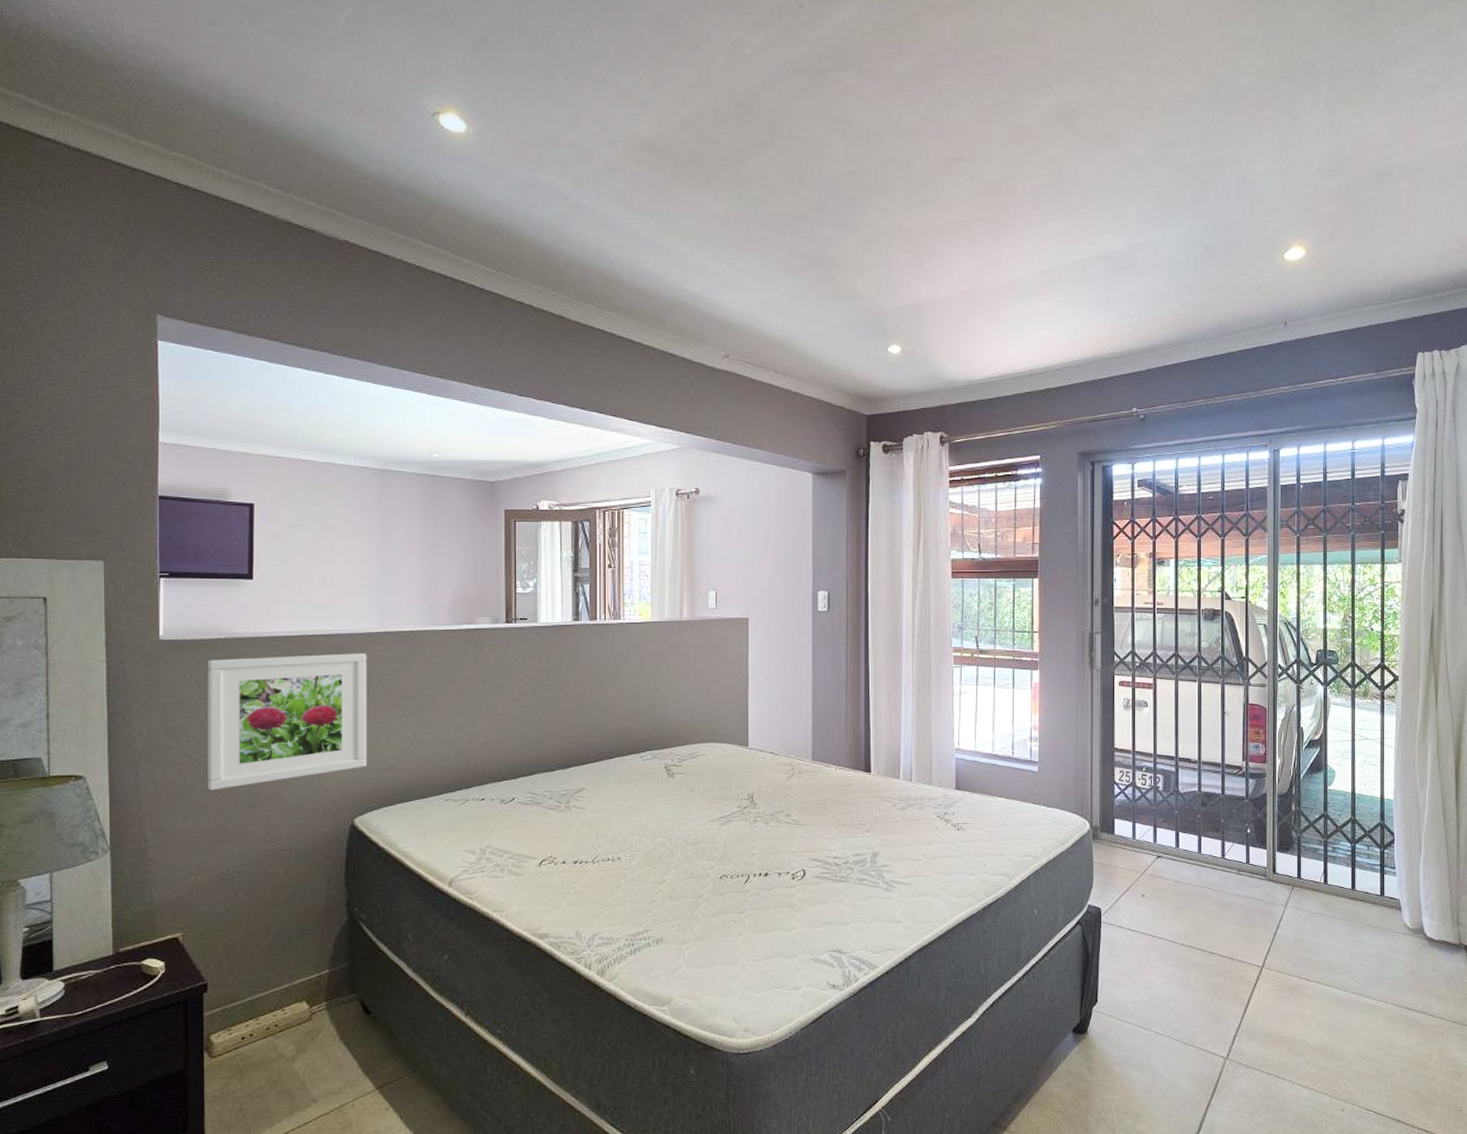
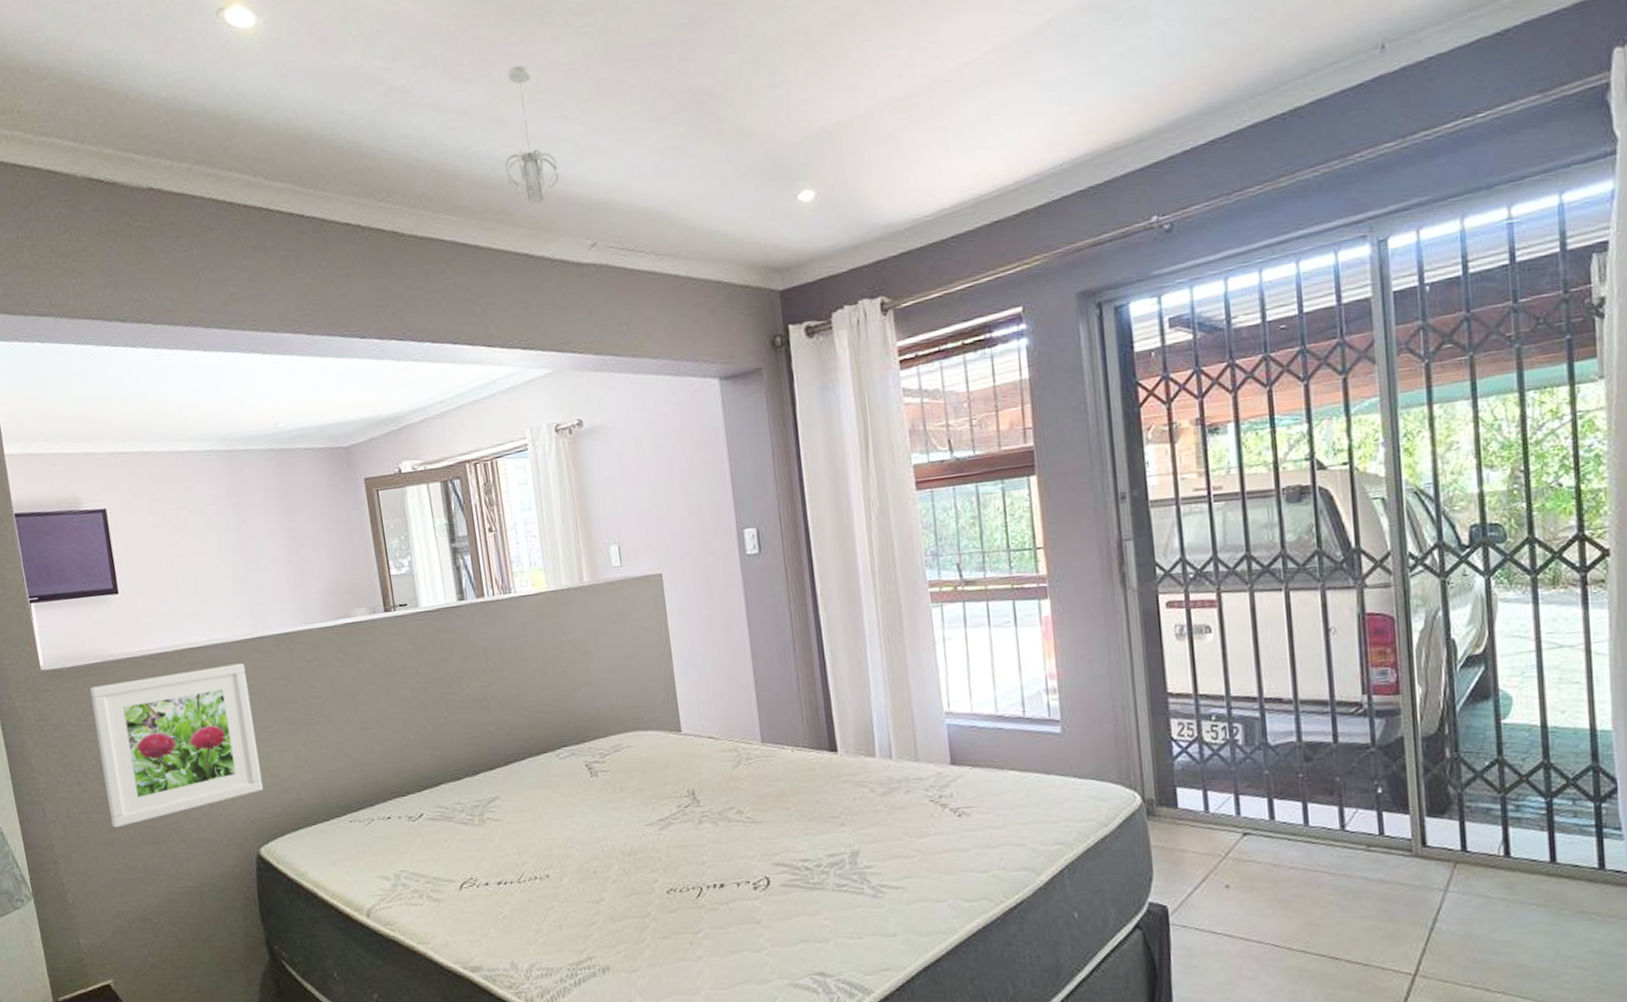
pendant light: none [662,209,706,318] -> present [504,65,559,206]

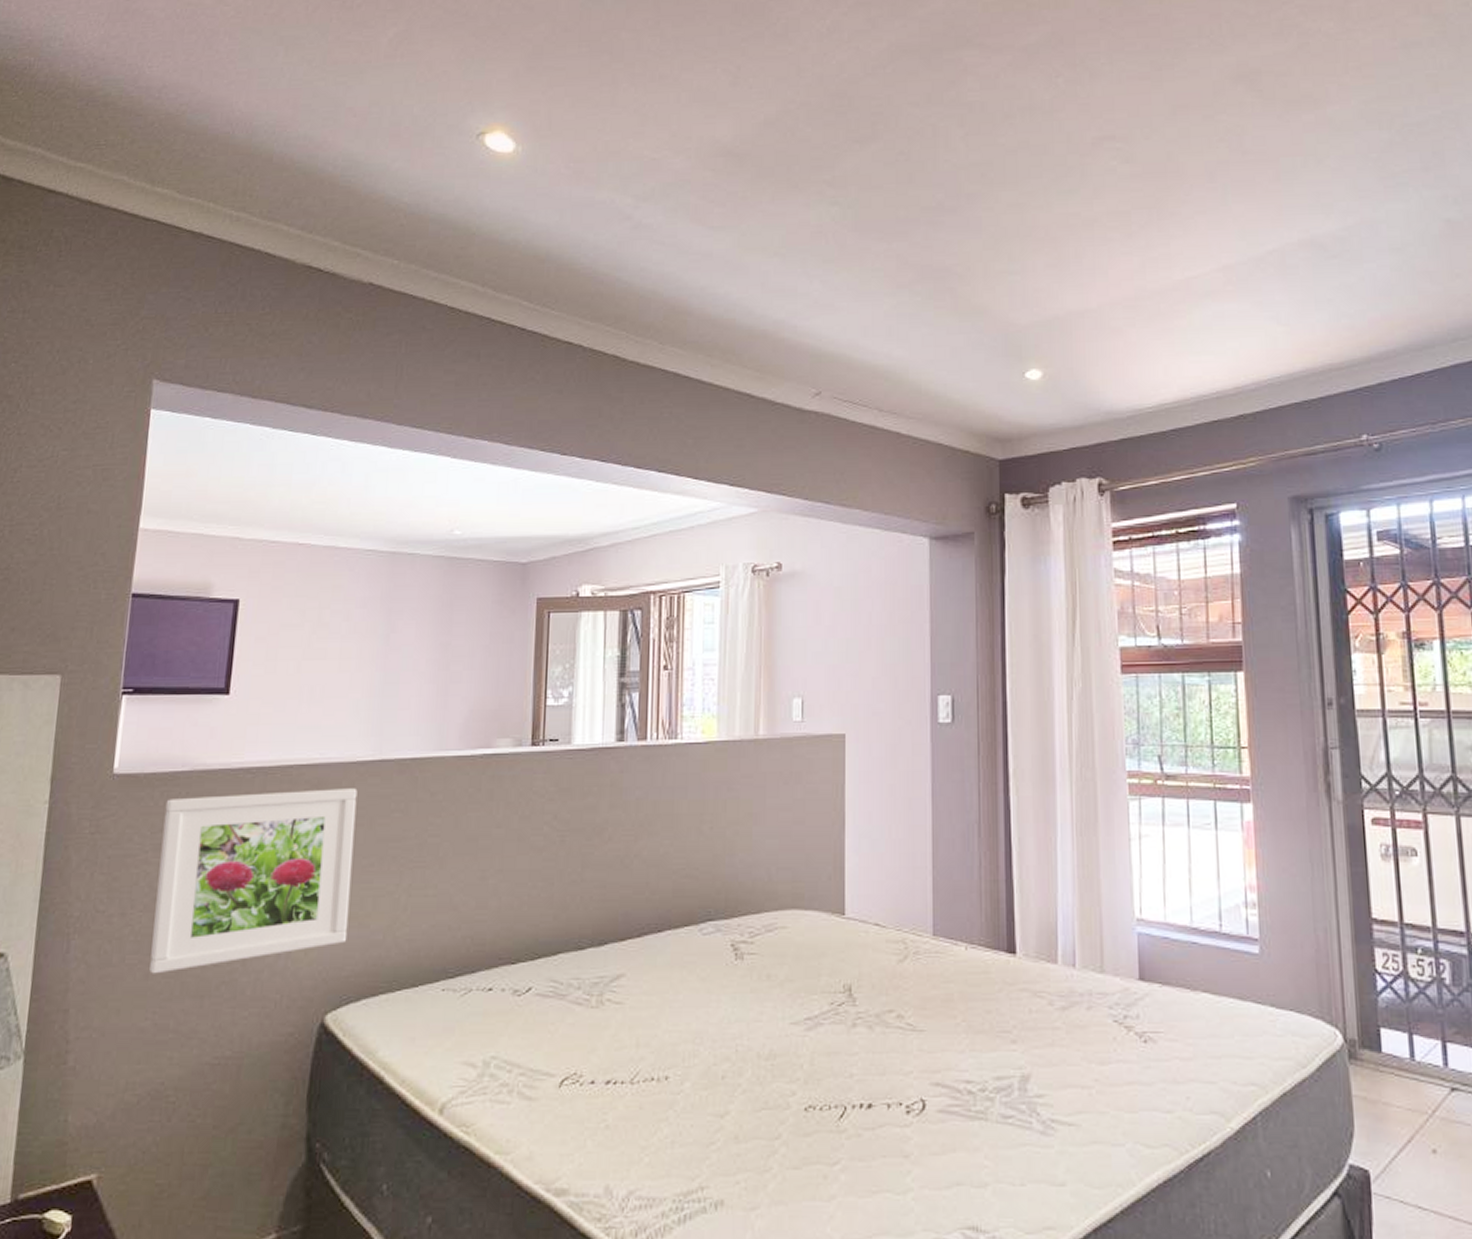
pendant light: present [504,65,559,206] -> none [739,221,793,350]

